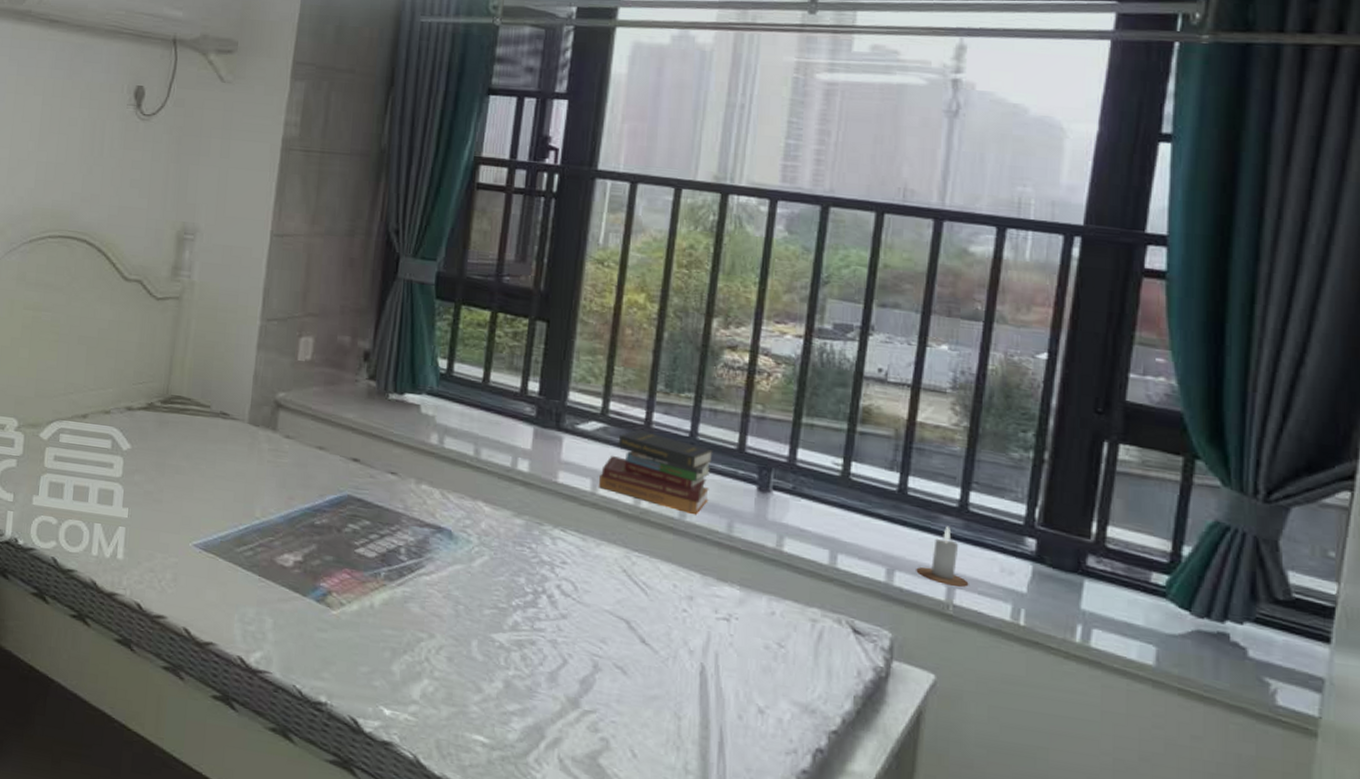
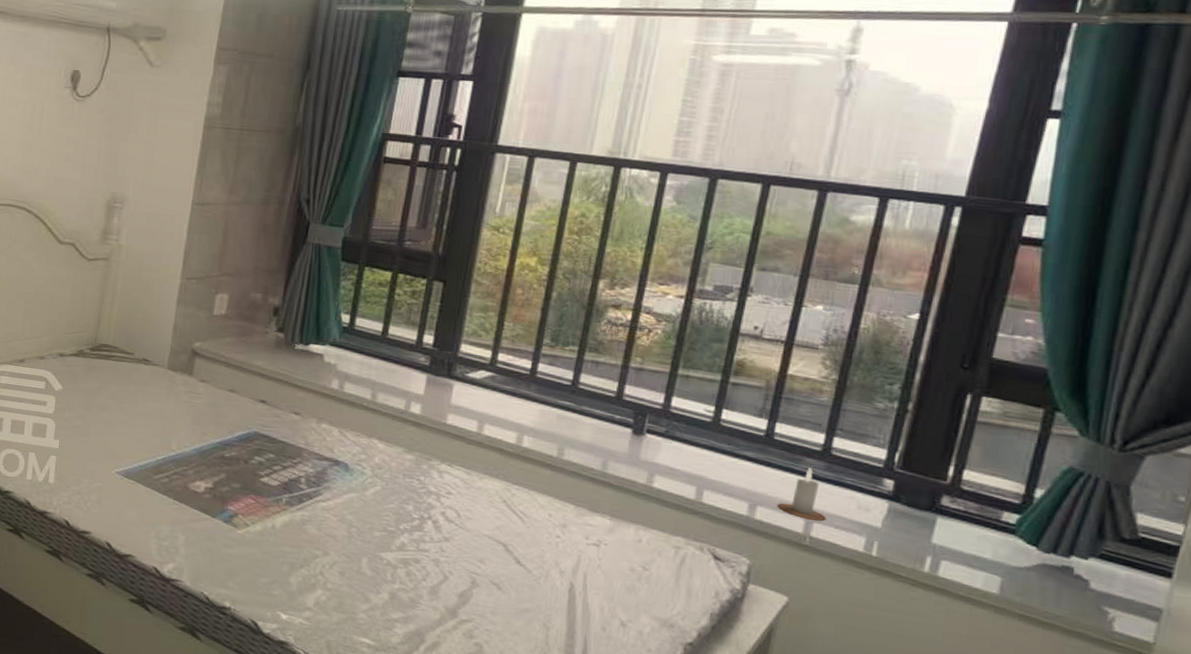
books: present [598,429,713,515] -> none [484,378,593,454]

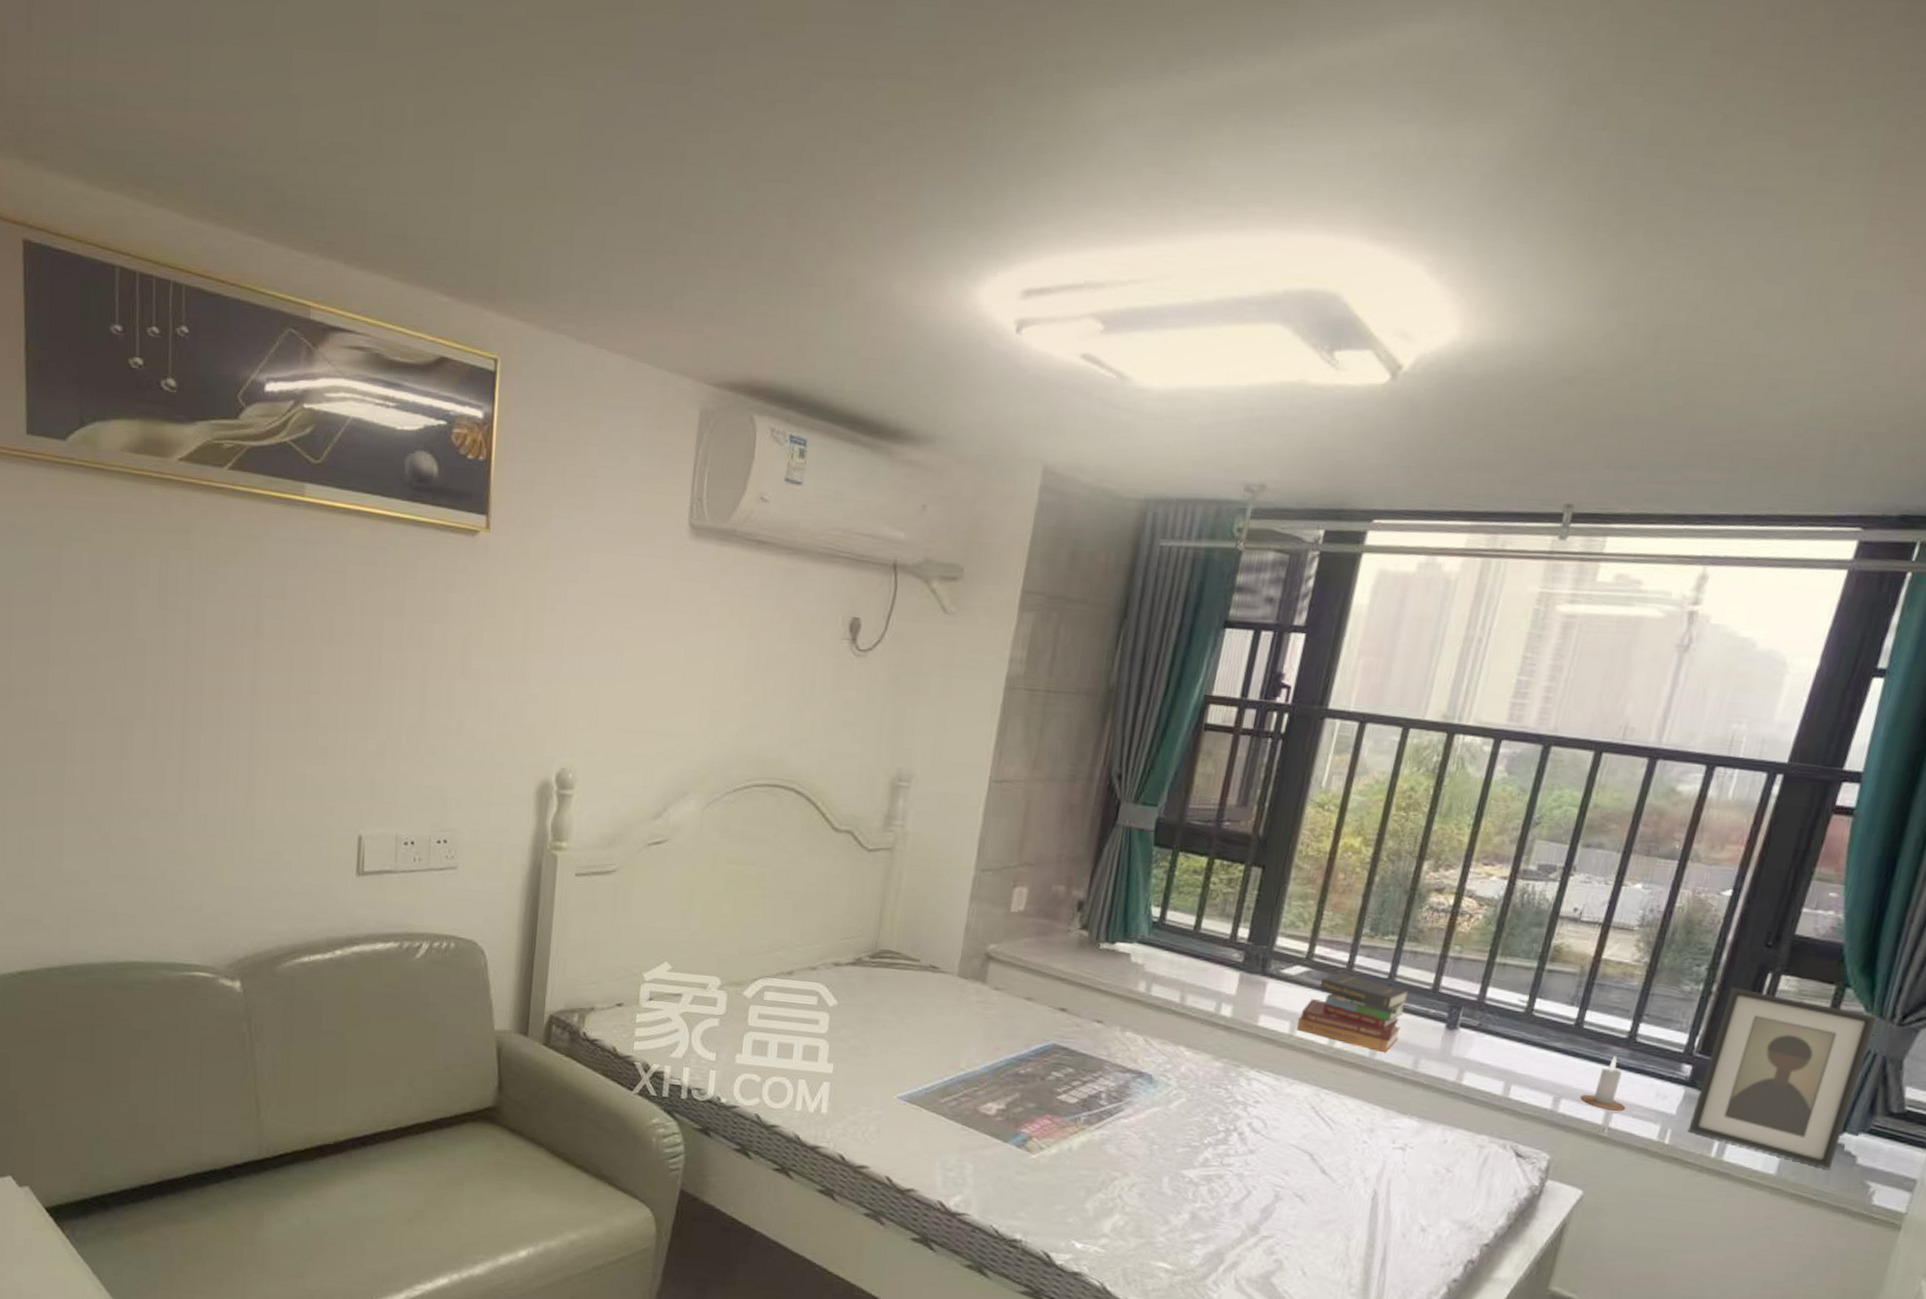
books: none [484,378,593,454] -> present [1296,972,1409,1053]
picture frame: none [896,406,1094,592] -> present [1688,987,1877,1170]

